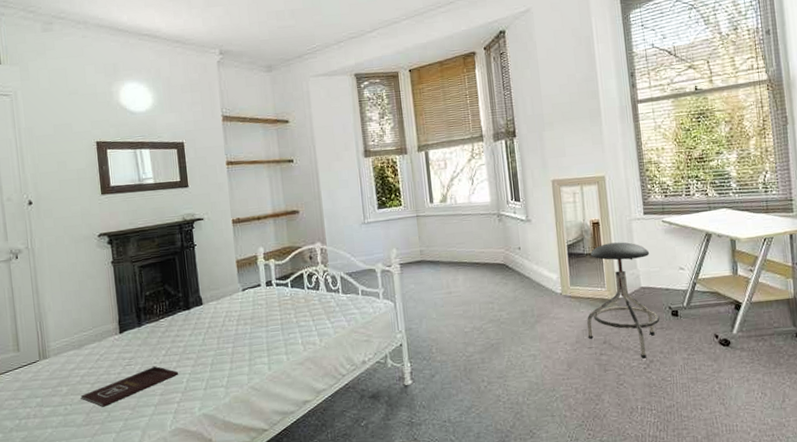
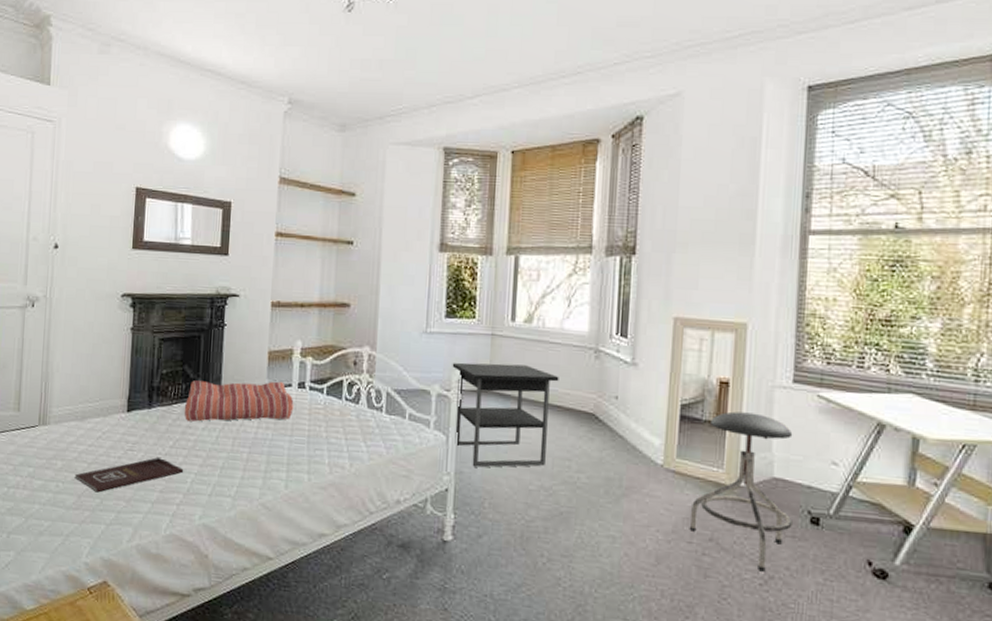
seat cushion: none [171,283,266,331] -> present [185,380,294,422]
nightstand: none [389,235,474,323] -> present [452,362,559,468]

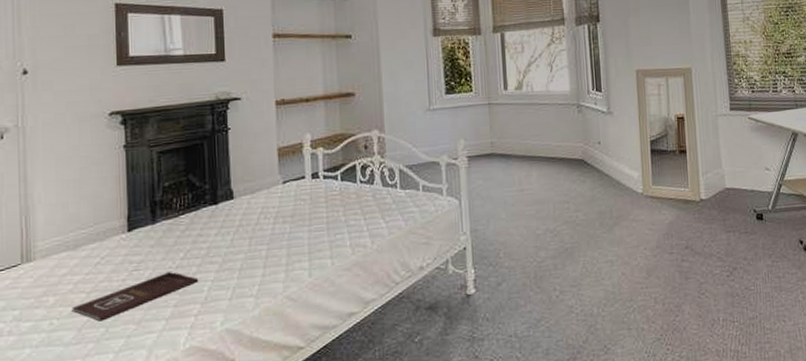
seat cushion: present [185,380,294,422] -> none [194,175,310,229]
nightstand: present [452,362,559,468] -> none [456,126,551,223]
stool: present [689,411,793,572] -> none [669,139,744,266]

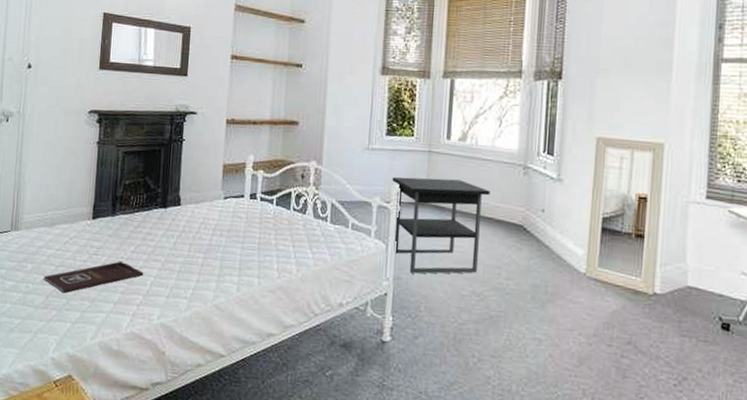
nightstand: none [456,126,551,223] -> present [392,177,490,274]

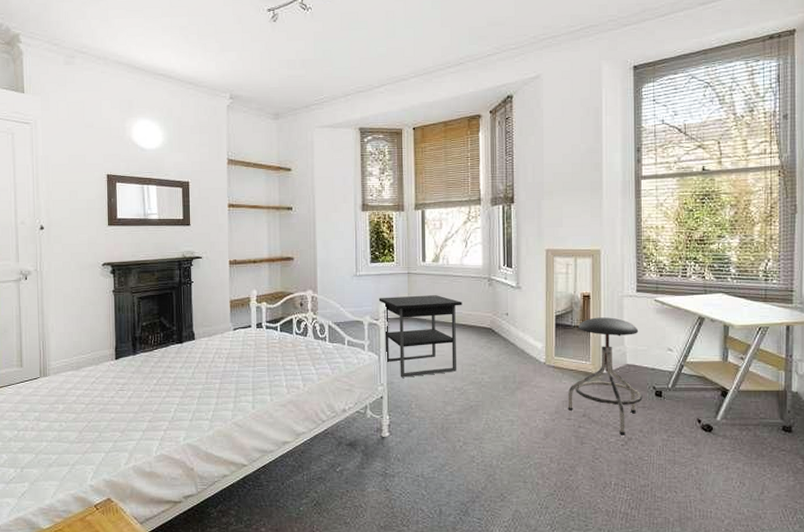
book: present [43,261,143,293] -> none [75,394,167,427]
stool: none [609,224,706,374] -> present [567,317,643,435]

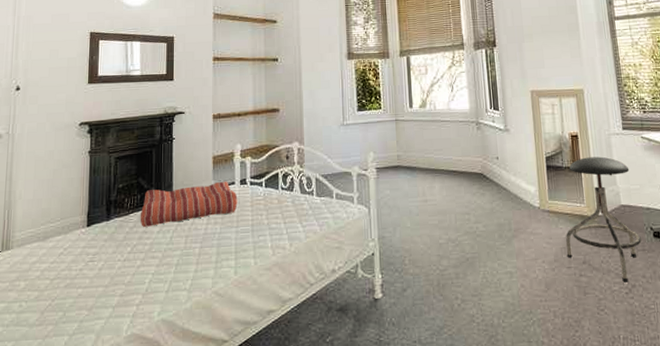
seat cushion: none [164,324,254,362] -> present [141,181,238,227]
nightstand: present [378,295,462,378] -> none [367,141,452,231]

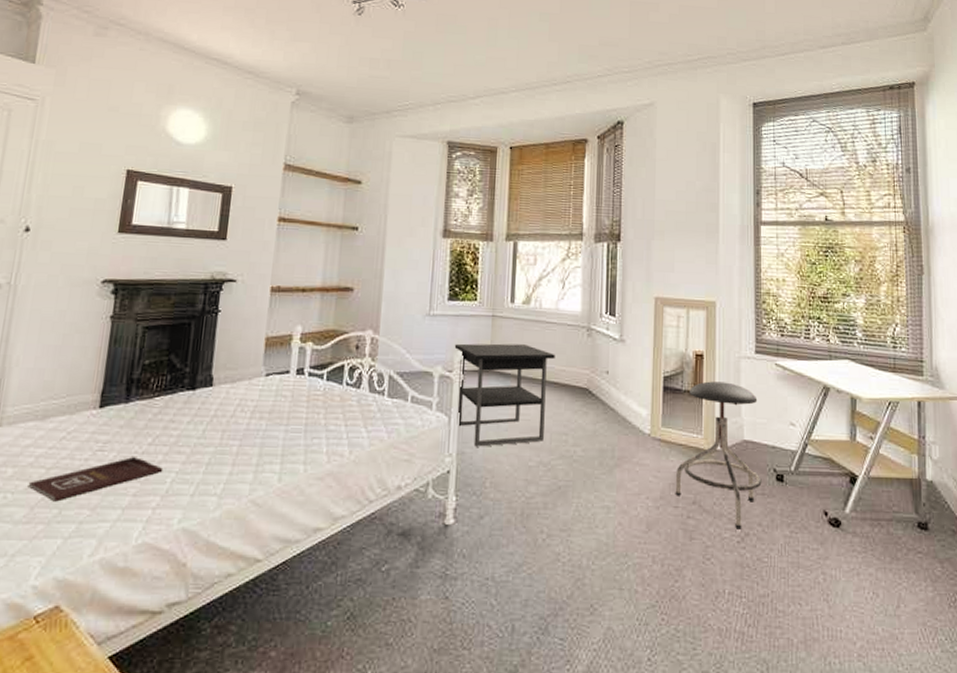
book: none [37,264,141,306] -> present [28,457,162,502]
seat cushion: present [141,181,238,227] -> none [168,368,292,415]
nightstand: none [367,141,452,231] -> present [454,343,555,447]

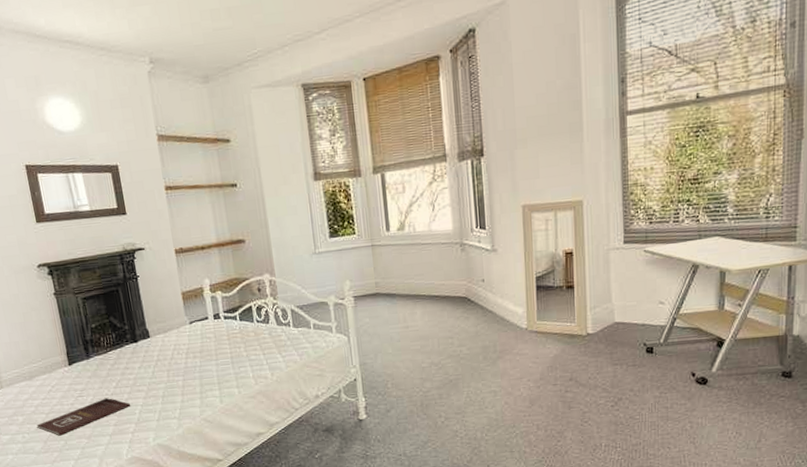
nightstand: present [454,343,555,447] -> none [342,266,434,357]
stool: present [675,381,762,530] -> none [553,273,633,397]

